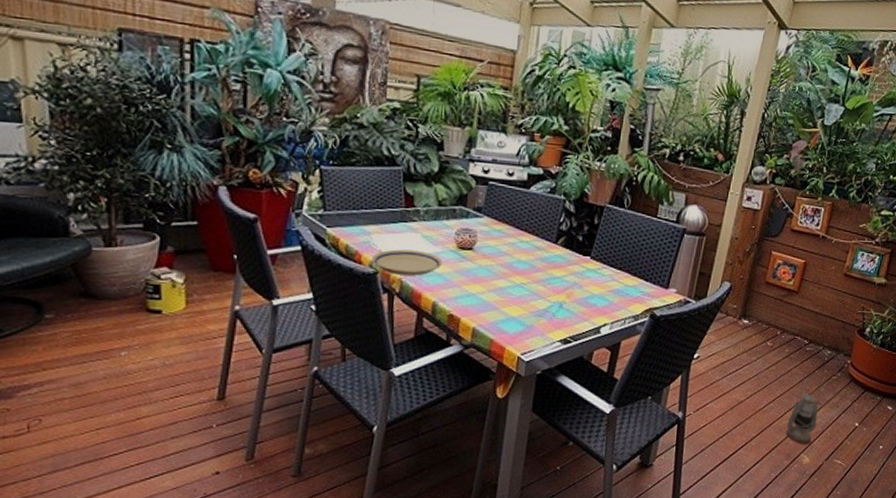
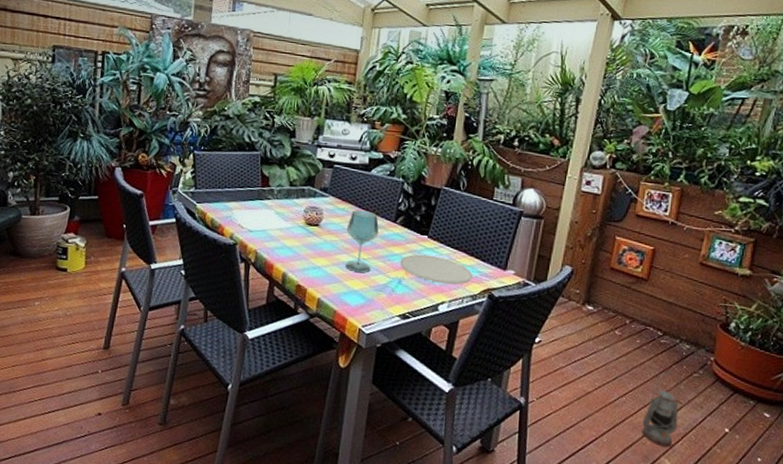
plate: present [372,249,443,276] -> none [232,223,293,248]
wine glass: none [503,231,539,299] -> present [346,210,379,273]
plate: none [561,276,636,306] -> present [400,254,473,285]

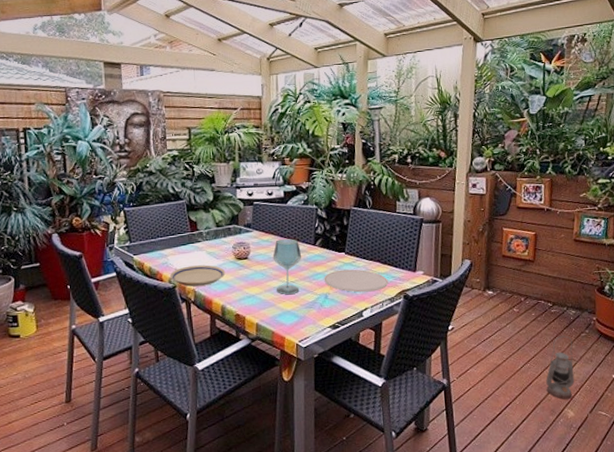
plate: none [232,223,293,248] -> present [170,265,226,287]

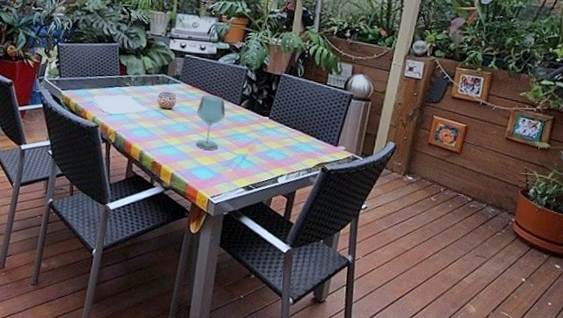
plate: present [170,265,226,287] -> none [94,108,149,130]
plate: present [324,269,389,293] -> none [244,133,308,160]
lantern: present [546,335,575,400] -> none [451,231,487,296]

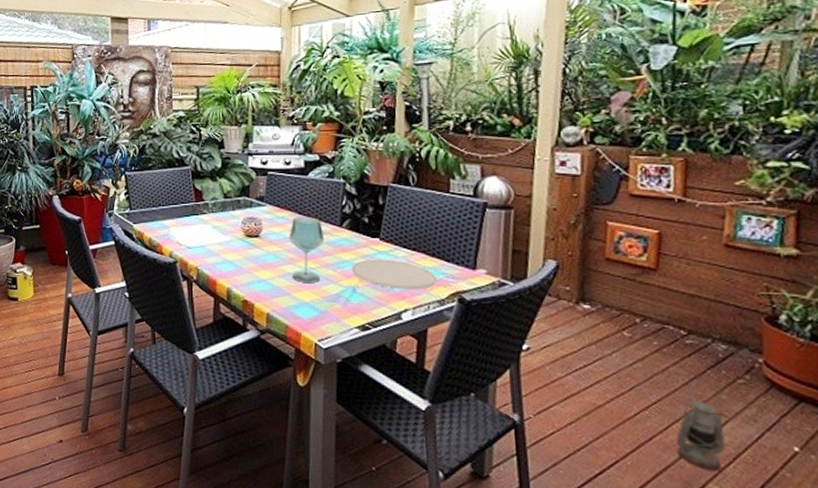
plate: none [244,133,308,160] -> present [352,259,437,290]
lantern: none [451,231,487,296] -> present [676,378,726,472]

